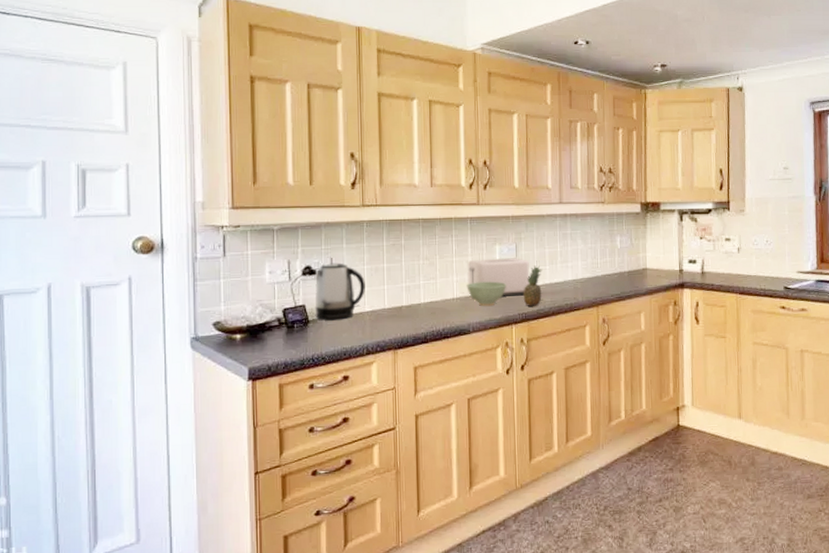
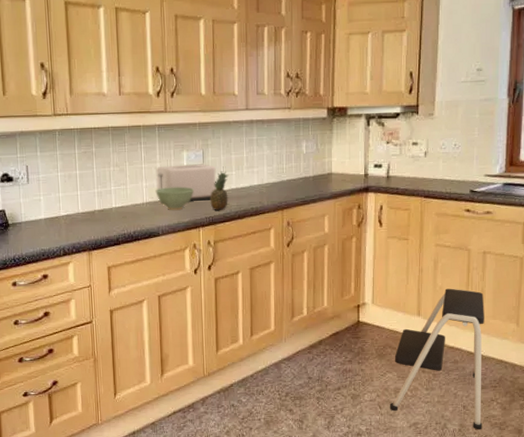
kettle: present [314,262,365,320] -> none [12,170,60,223]
step stool: none [714,389,812,545] -> present [390,288,485,430]

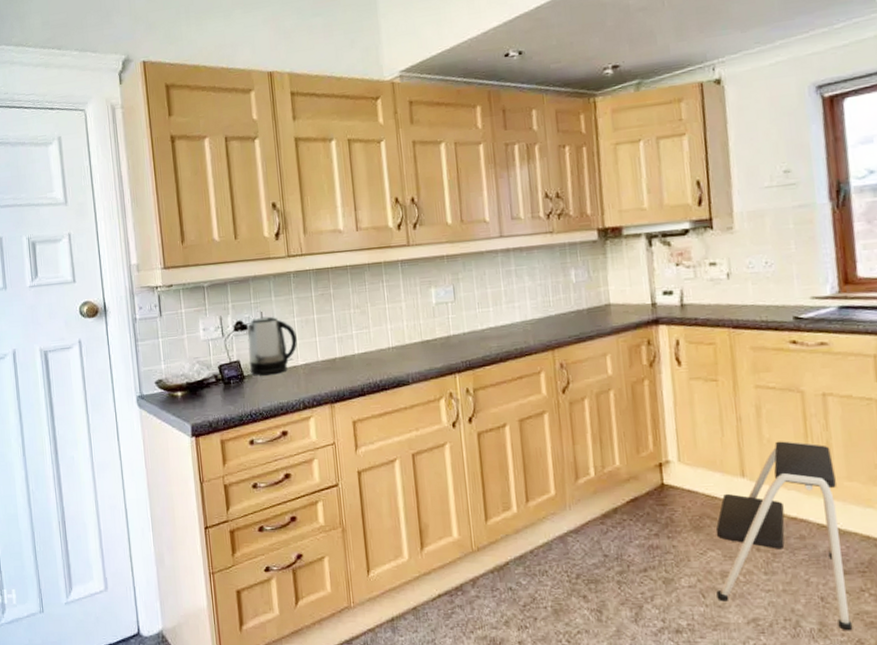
kettle: none [12,170,60,223] -> present [246,316,297,375]
bowl: present [155,186,195,211] -> none [402,327,447,356]
toaster: present [156,164,216,201] -> none [401,300,472,344]
fruit: present [210,171,229,210] -> none [465,308,487,353]

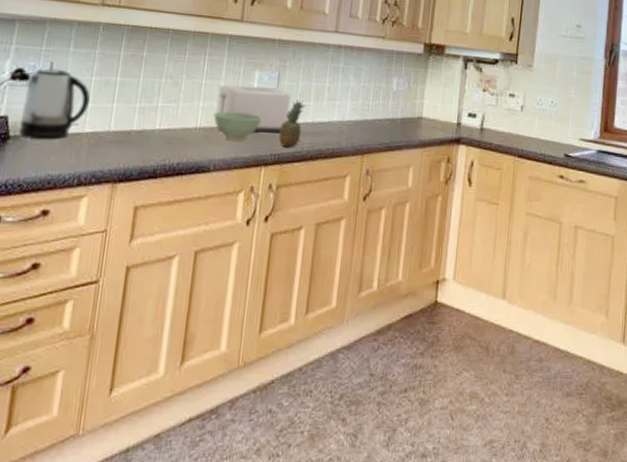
toaster: none [401,300,472,344] -> present [215,85,291,133]
bowl: none [402,327,447,356] -> present [213,111,262,142]
fruit: none [465,308,487,353] -> present [278,100,305,147]
step stool: present [715,441,853,631] -> none [463,267,574,451]

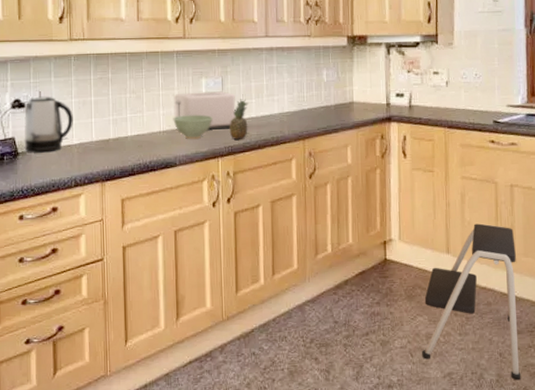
step stool: none [463,267,574,451] -> present [422,223,521,381]

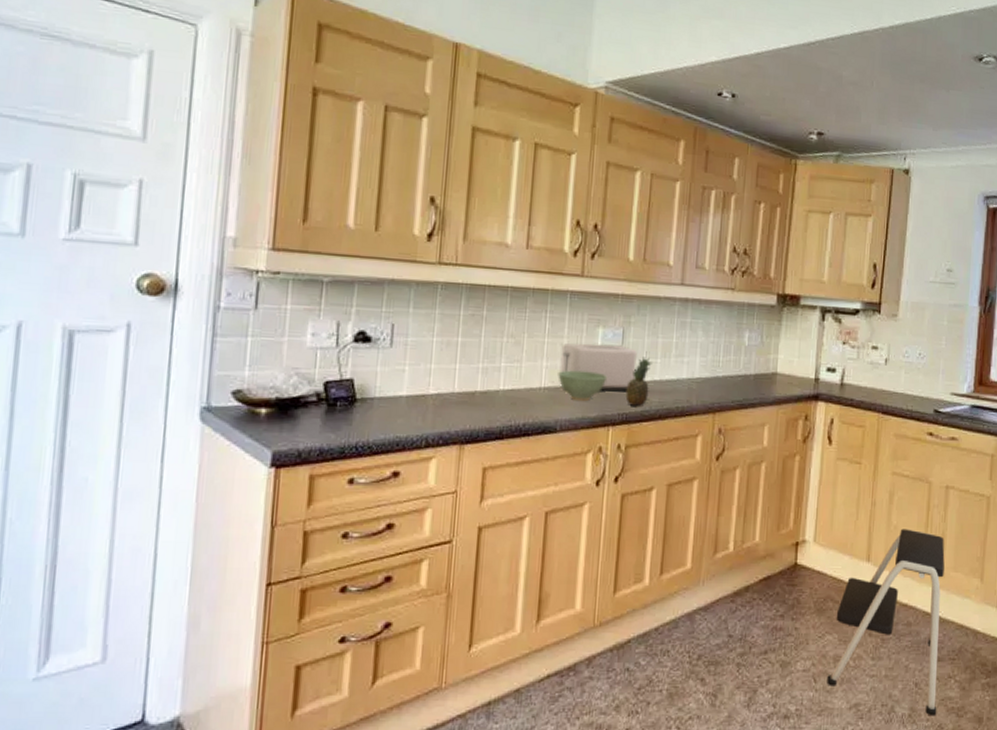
kettle: present [23,96,73,152] -> none [364,330,433,401]

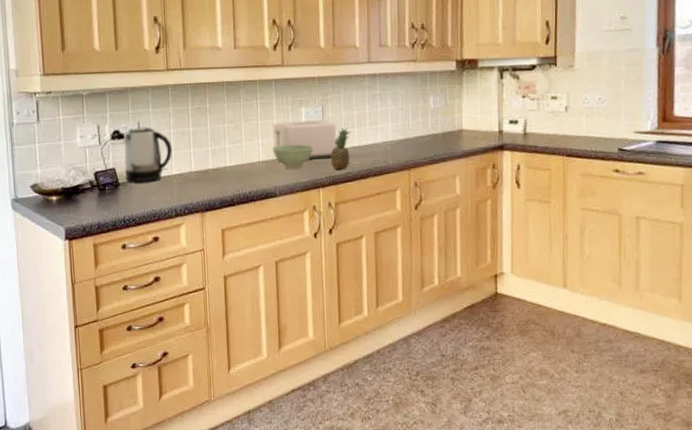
kettle: none [364,330,433,401] -> present [123,127,172,183]
step stool: present [827,529,945,717] -> none [535,257,644,421]

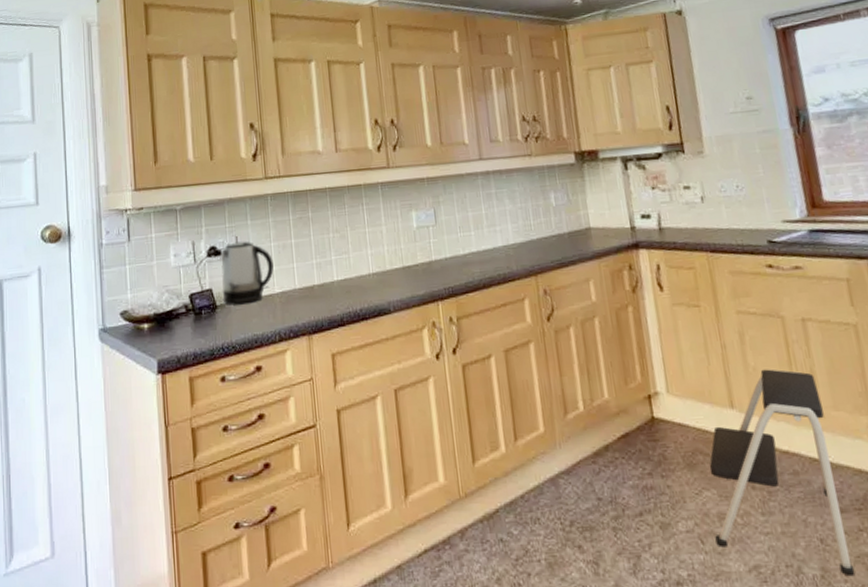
toaster: present [272,120,337,160] -> none [381,224,454,269]
bowl: present [272,144,314,170] -> none [383,252,428,282]
fruit: present [330,128,350,170] -> none [447,232,469,279]
step stool: none [535,257,644,421] -> present [709,369,856,577]

